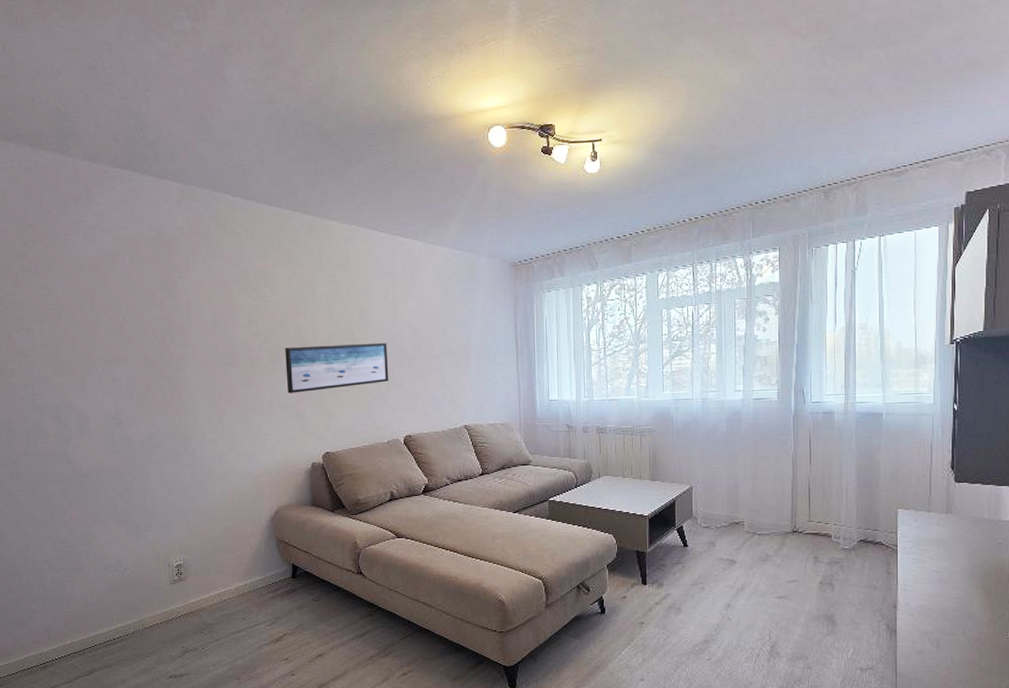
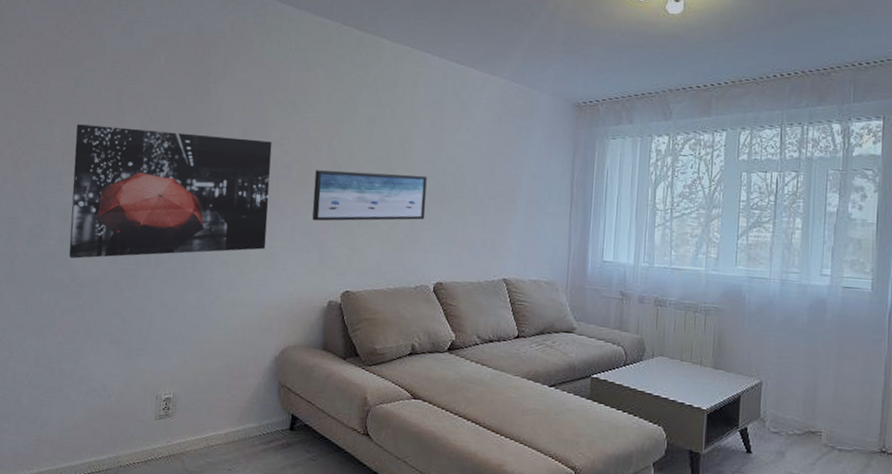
wall art: none [54,326,249,453] -> present [69,124,272,259]

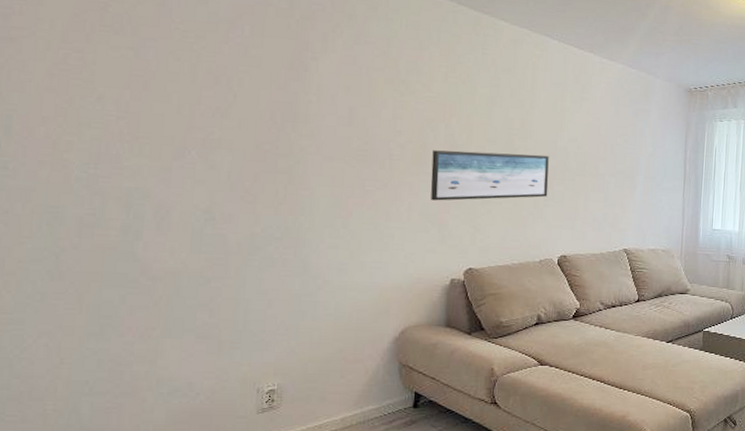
wall art: present [69,124,272,259] -> none [135,100,384,250]

